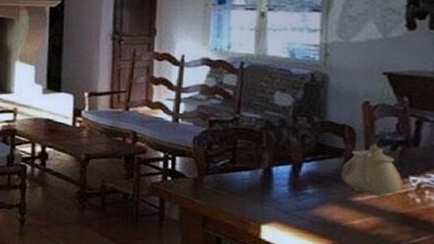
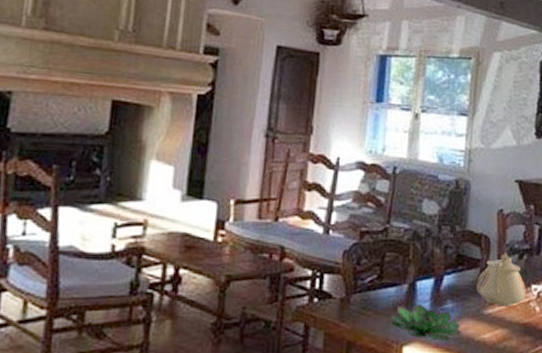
succulent plant: none [246,187,327,224] -> present [390,303,462,341]

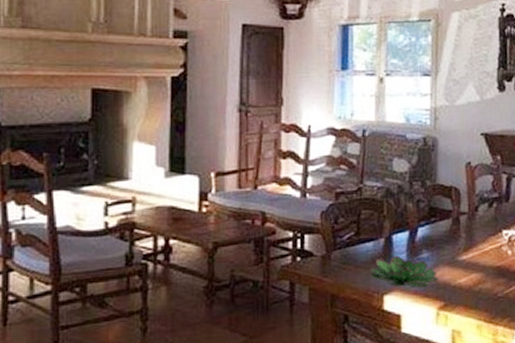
teapot: present [476,253,526,306] -> none [450,202,498,252]

